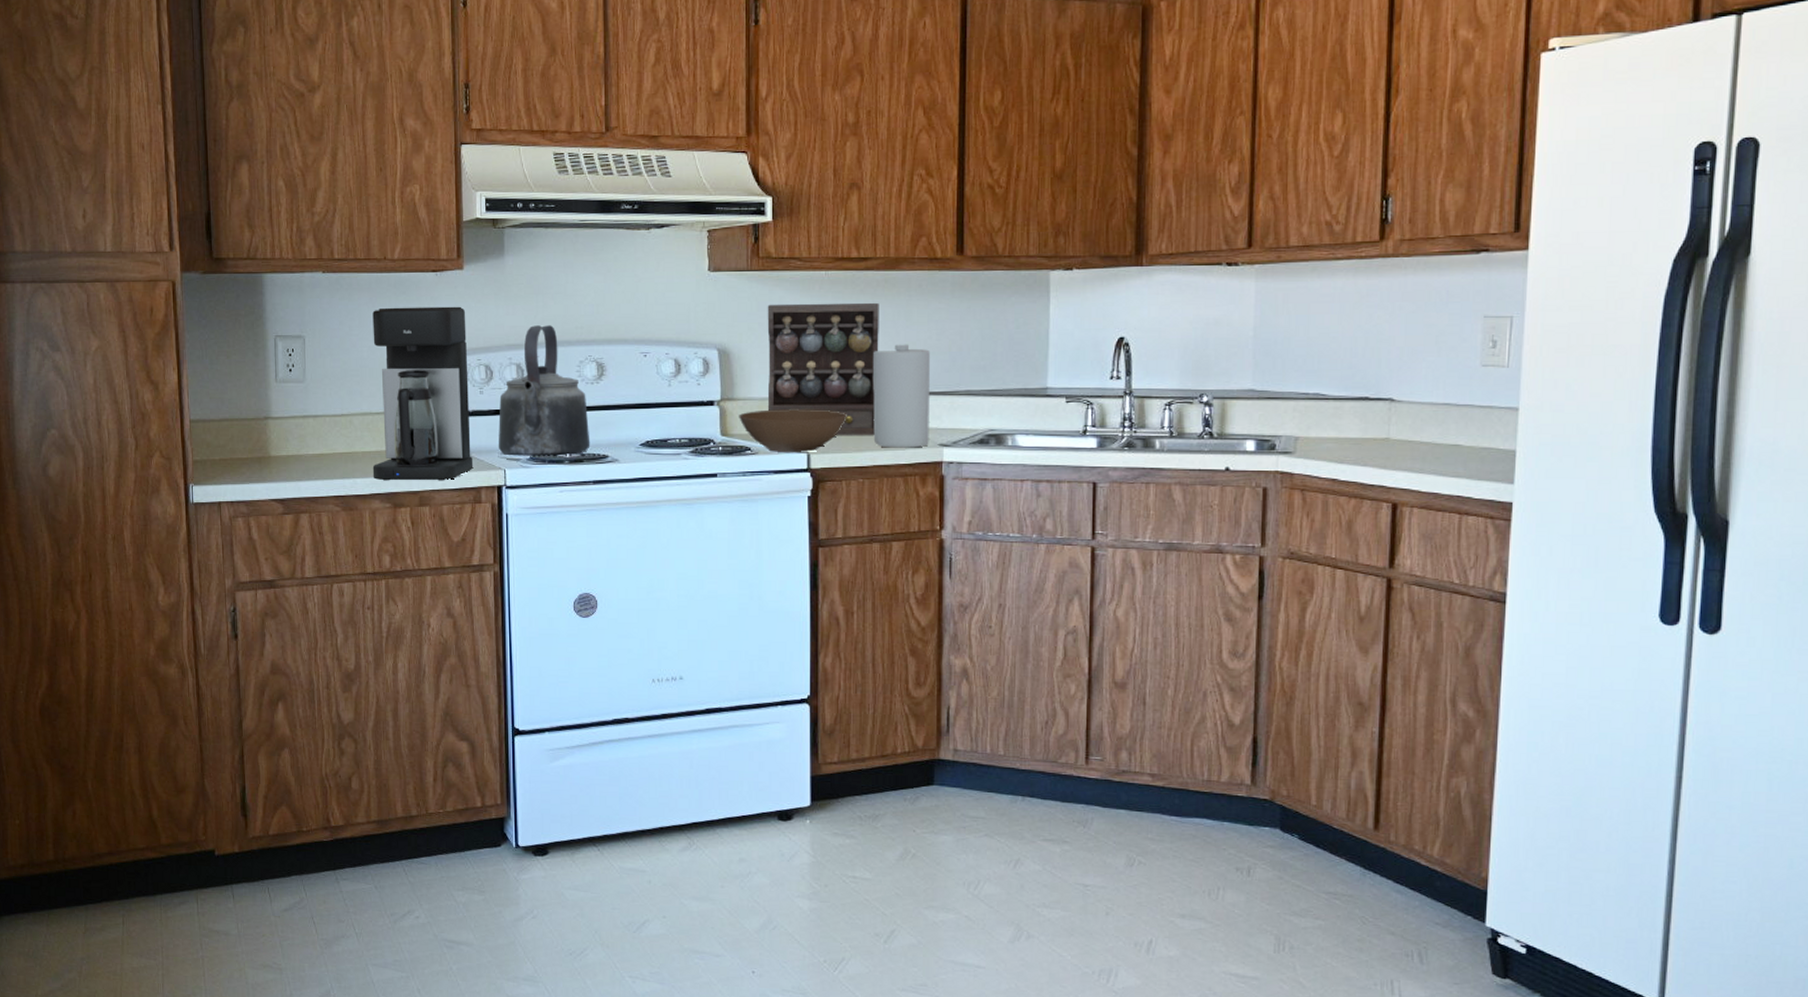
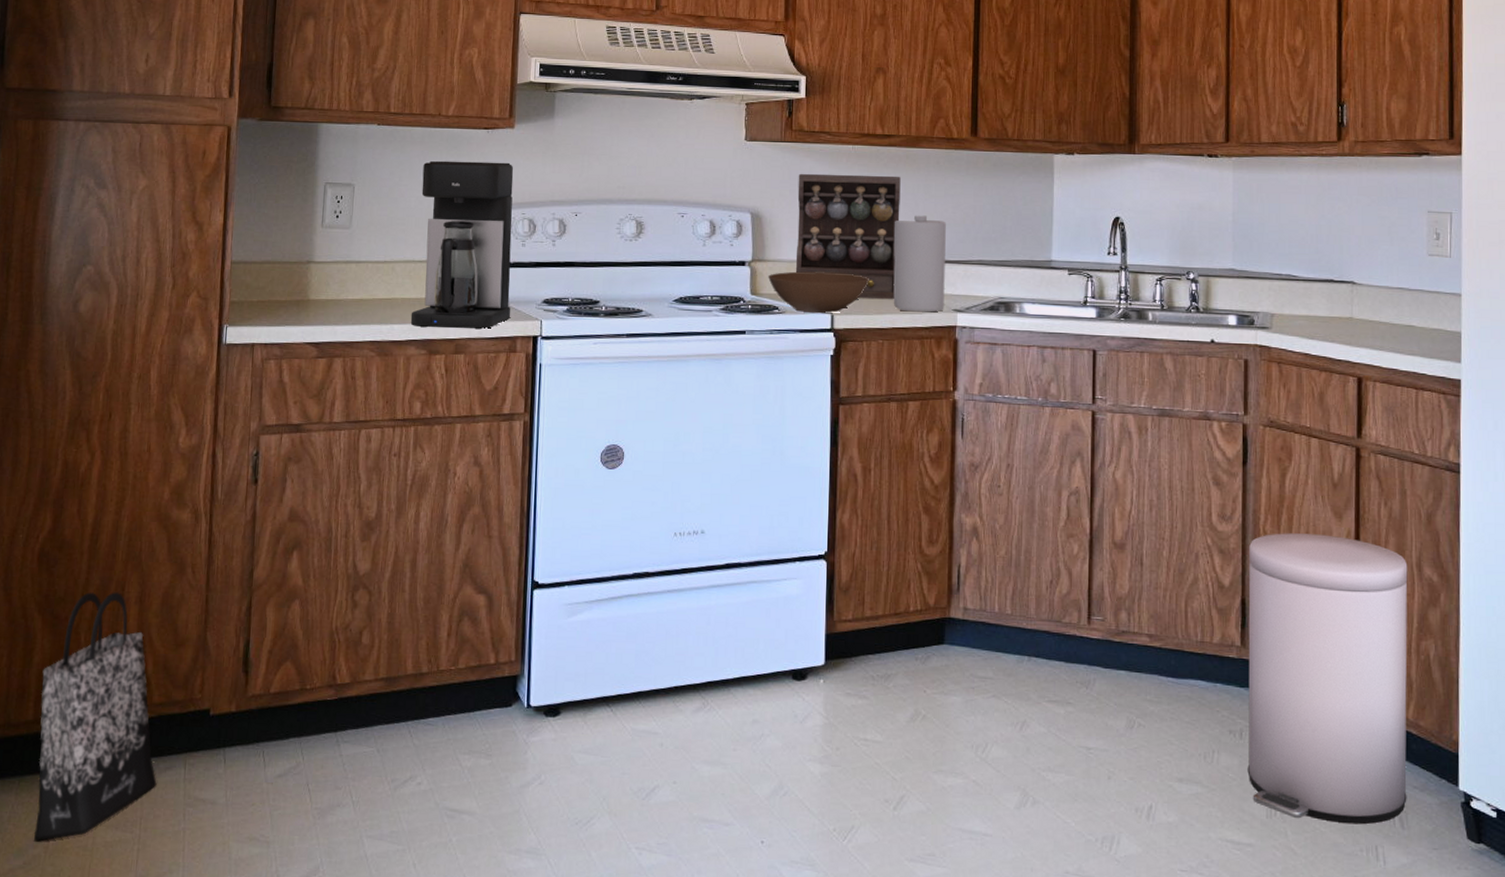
shopping bag: none [57,743,173,967] -> present [34,592,157,842]
kettle: present [498,325,590,456] -> none [536,183,626,309]
pedal bin: none [1254,669,1440,959] -> present [1247,533,1408,824]

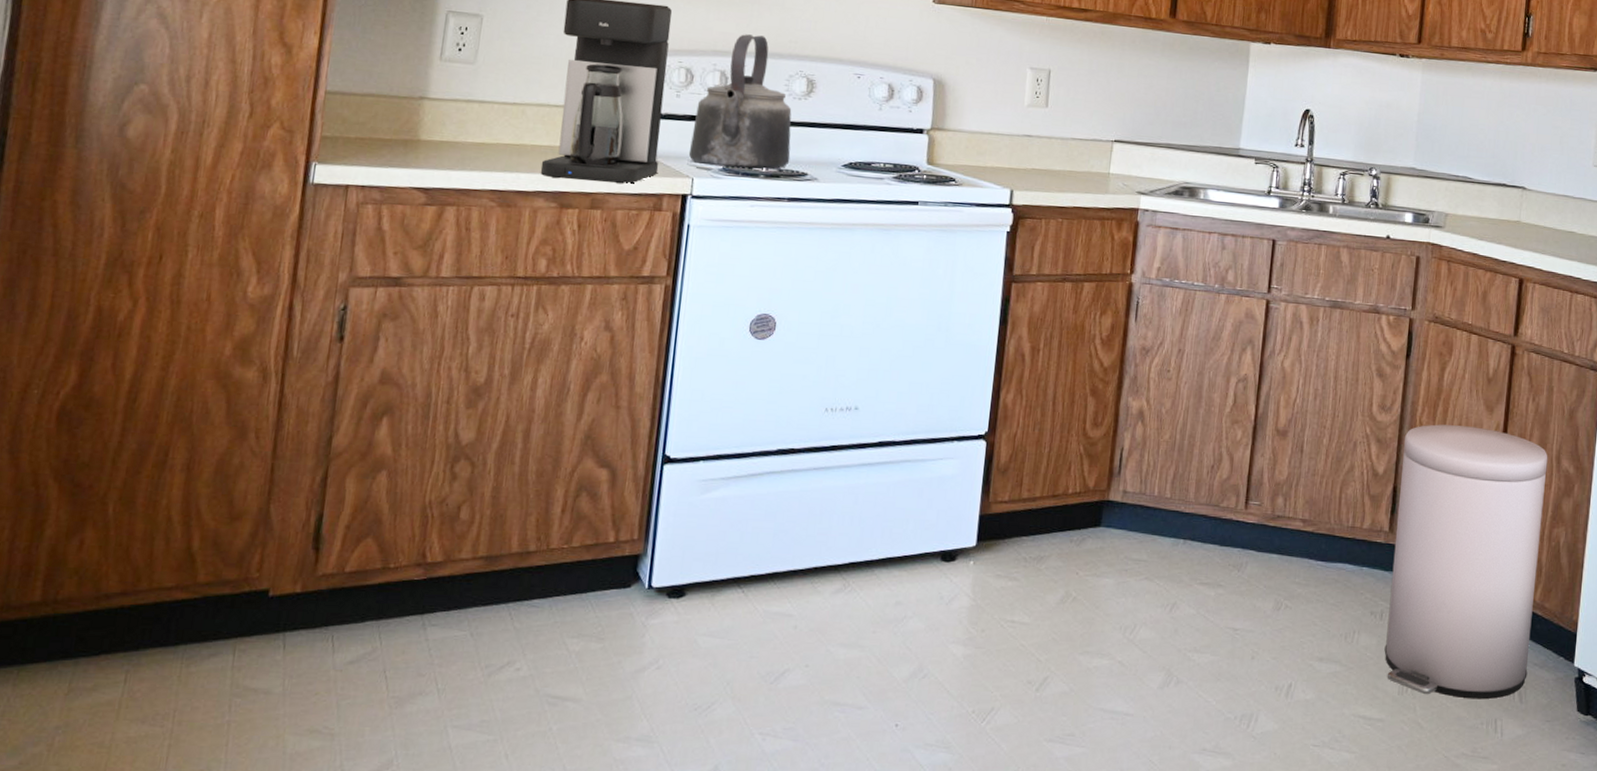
shopping bag: present [34,592,157,842] -> none [34,457,197,739]
kettle: none [536,183,626,309] -> present [688,34,792,169]
bowl: present [768,271,870,314] -> none [947,143,1055,188]
spice rack: present [795,173,901,299] -> none [976,41,1094,177]
paper towel holder: present [893,215,946,312] -> none [1076,93,1137,193]

